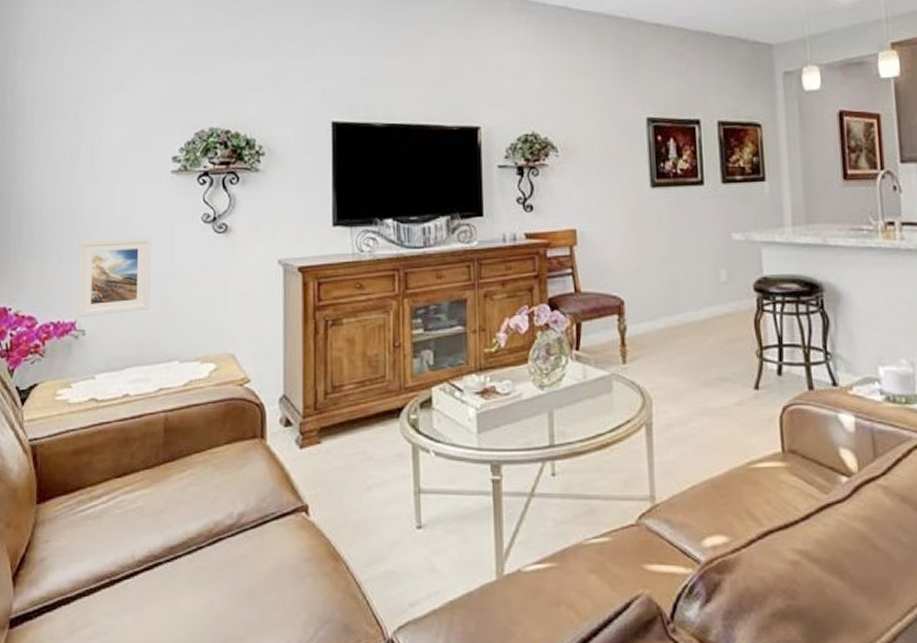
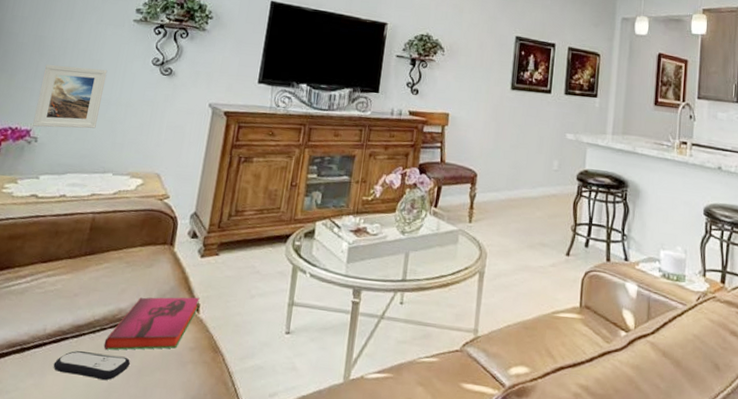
remote control: none [150,577,239,608] -> present [53,351,131,381]
hardback book: none [204,497,307,573] -> present [103,297,200,351]

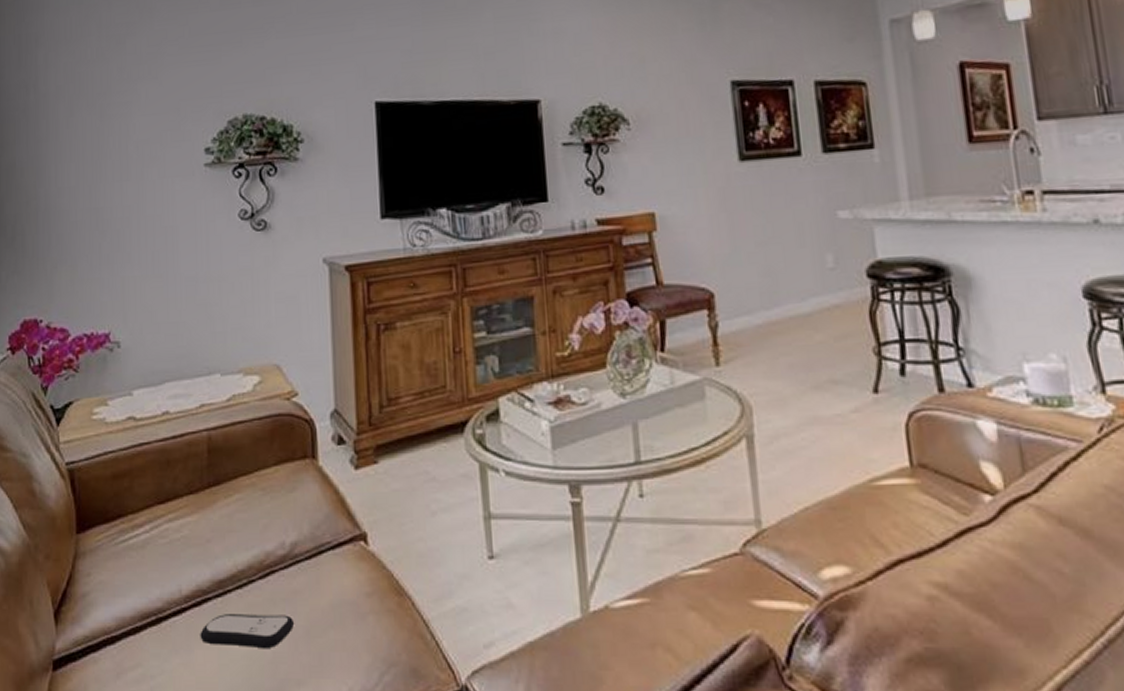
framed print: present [32,65,108,129] -> none [109,238,187,328]
hardback book: present [103,297,200,351] -> none [256,523,366,609]

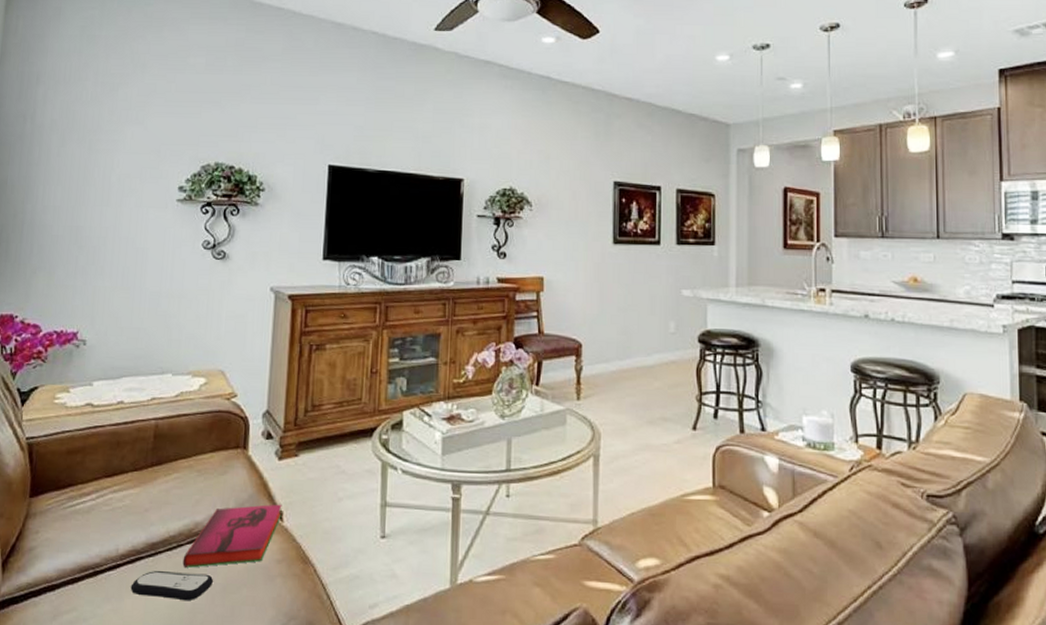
hardback book: none [256,523,366,609] -> present [182,504,282,569]

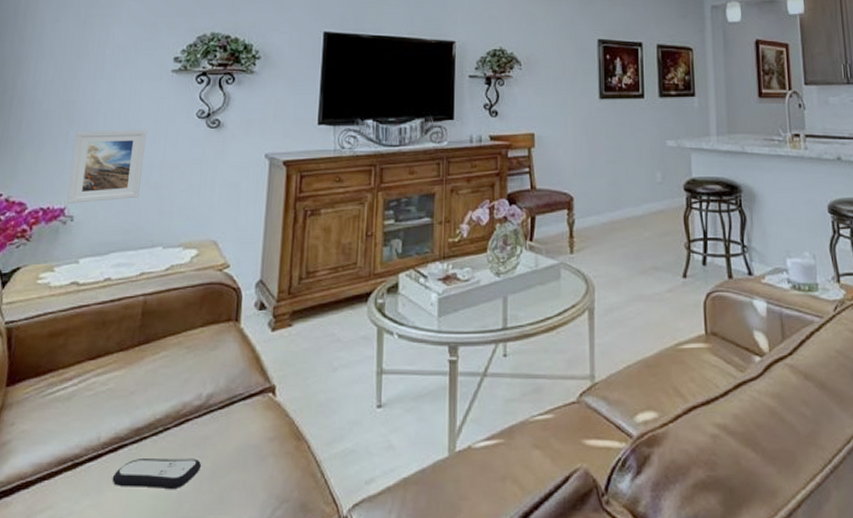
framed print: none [79,257,154,328] -> present [67,130,147,203]
hardback book: present [182,504,282,569] -> none [169,378,275,454]

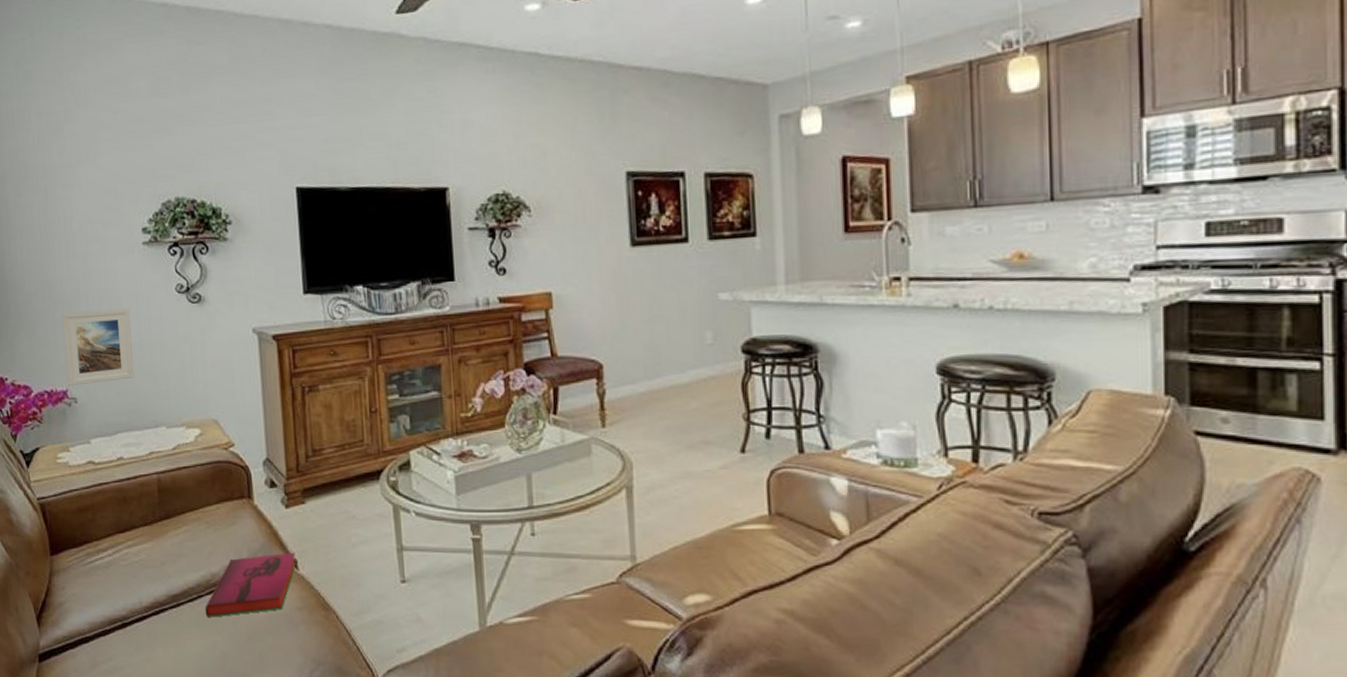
remote control: present [112,458,202,490] -> none [159,621,238,650]
hardback book: none [169,378,275,454] -> present [205,552,296,619]

